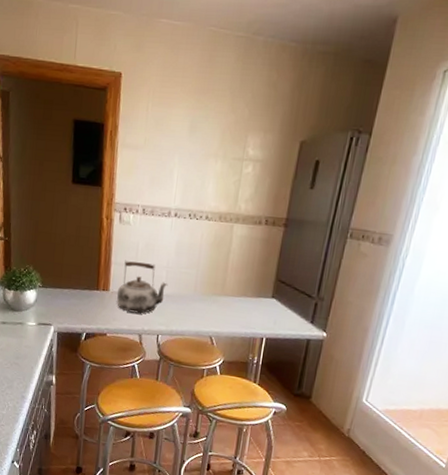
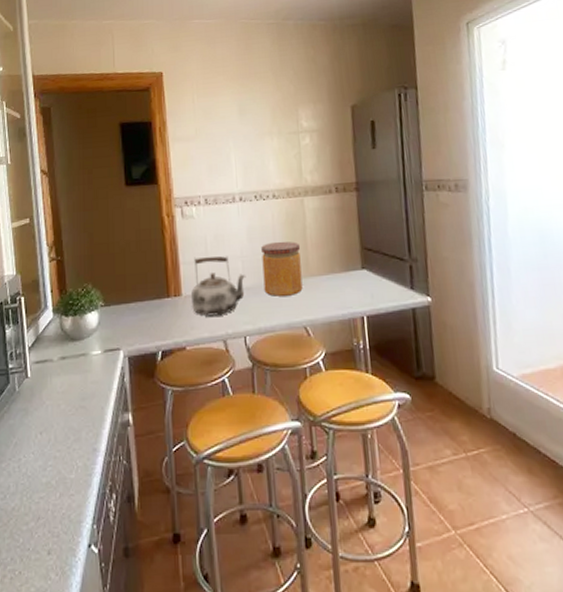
jar: none [181,259,222,309] -> present [261,241,303,296]

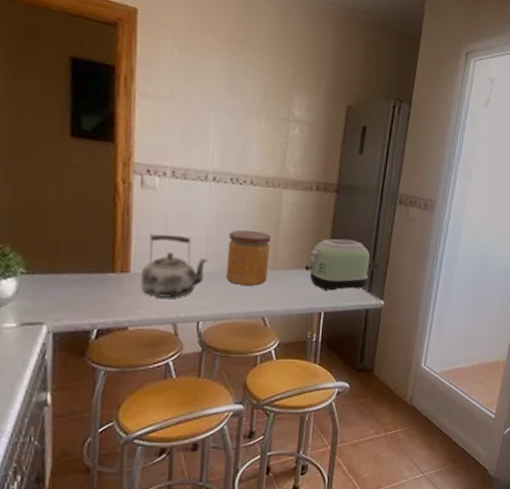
toaster: none [337,235,407,293] -> present [304,239,370,291]

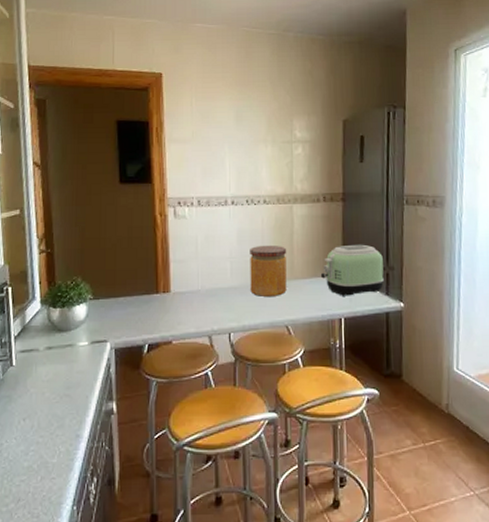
kettle: present [141,233,209,298] -> none [179,256,234,313]

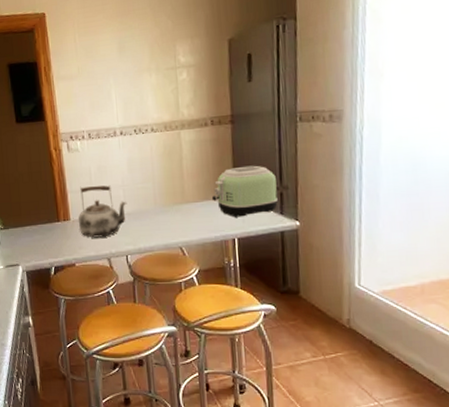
kettle: none [179,256,234,313] -> present [78,185,127,238]
jar: present [250,245,287,296] -> none [141,171,179,221]

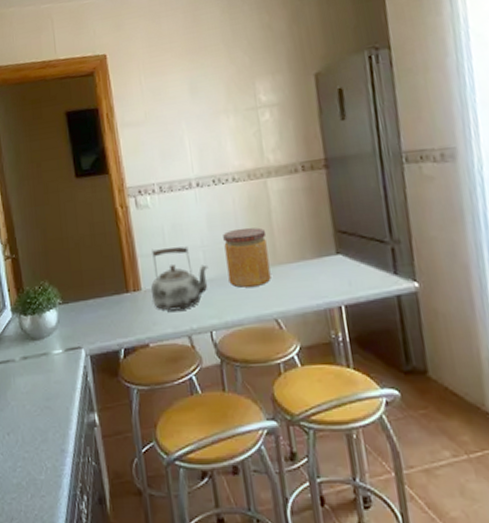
jar: none [141,171,179,221] -> present [223,227,271,288]
toaster: present [211,165,278,217] -> none [309,216,389,280]

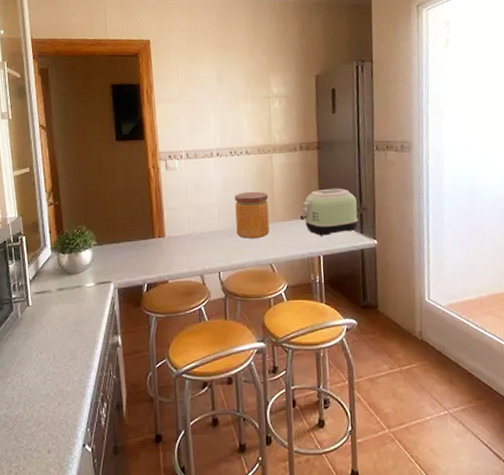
kettle: present [150,246,209,311] -> none [173,203,221,255]
toaster: none [309,216,389,280] -> present [299,188,358,236]

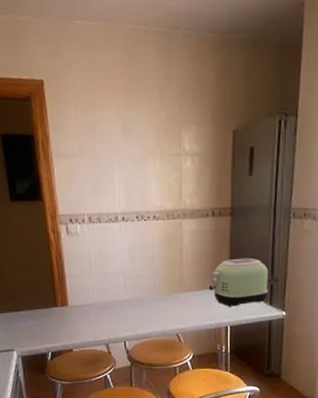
jar: present [235,191,270,238] -> none [141,259,177,308]

